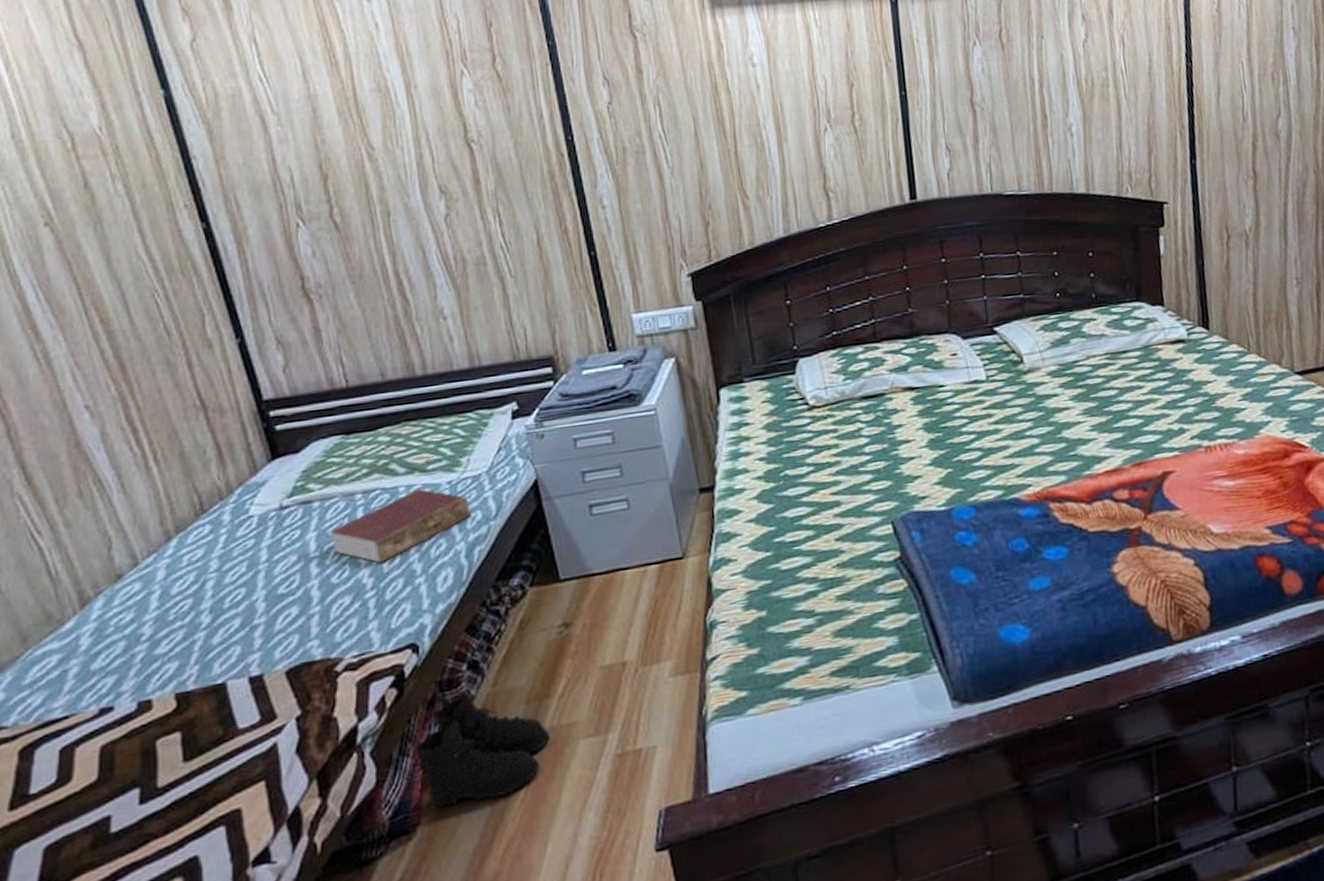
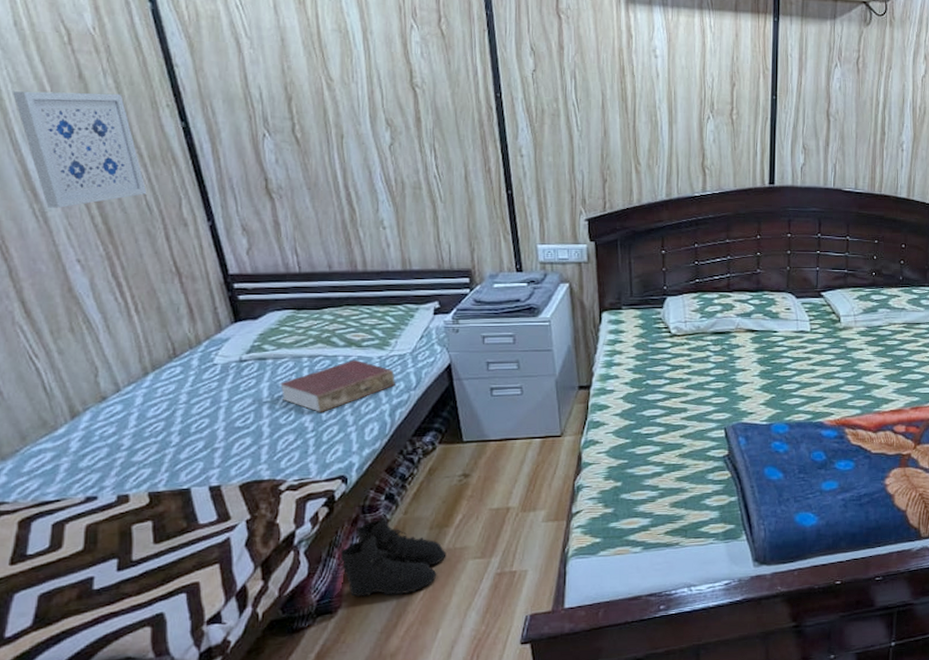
wall art: none [9,200,164,347] -> present [12,91,147,208]

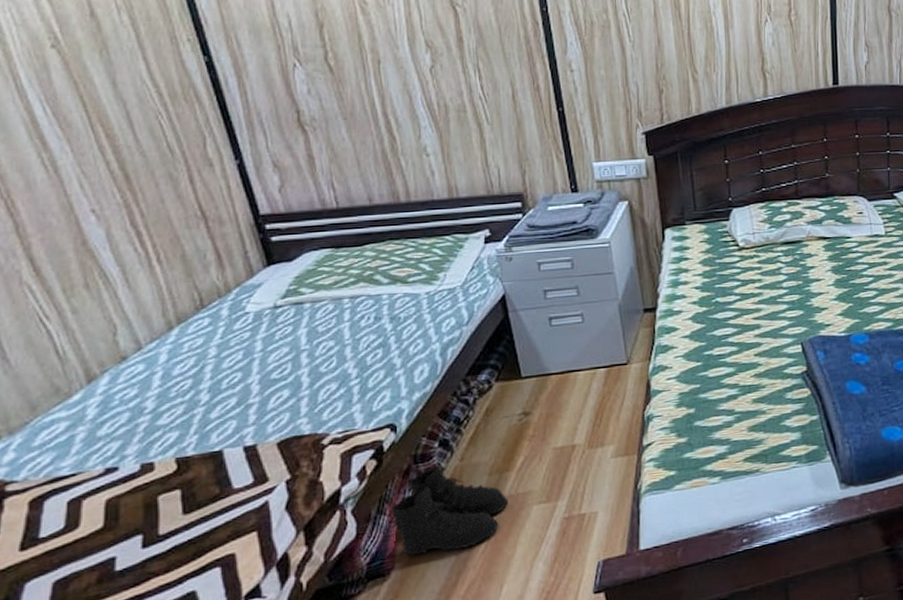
wall art: present [12,91,147,208] -> none [16,31,168,156]
book: present [279,359,395,412] -> none [318,297,446,357]

